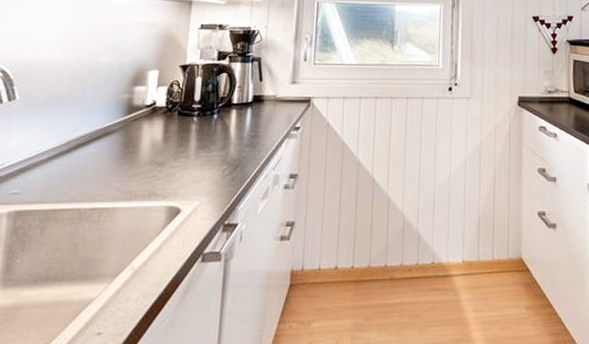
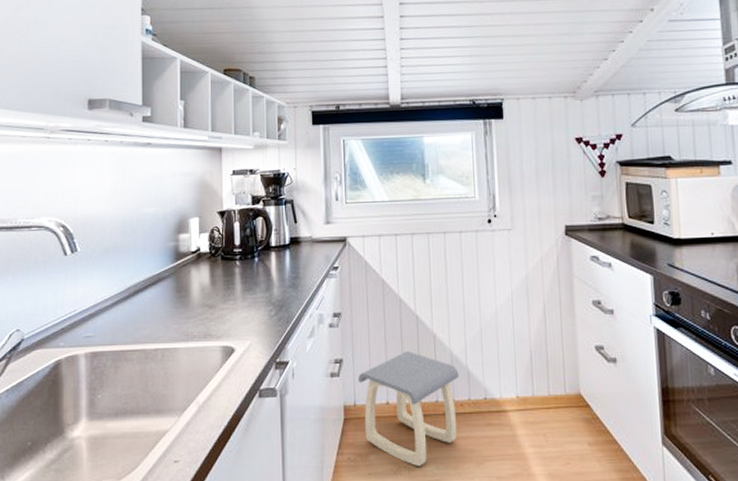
stool: none [308,215,410,335] -> present [357,351,459,467]

